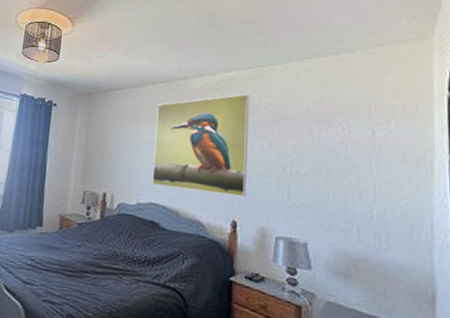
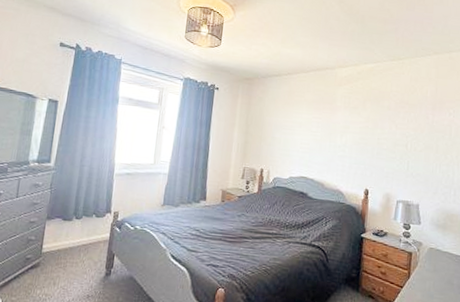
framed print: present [152,94,250,197] -> none [302,83,384,169]

